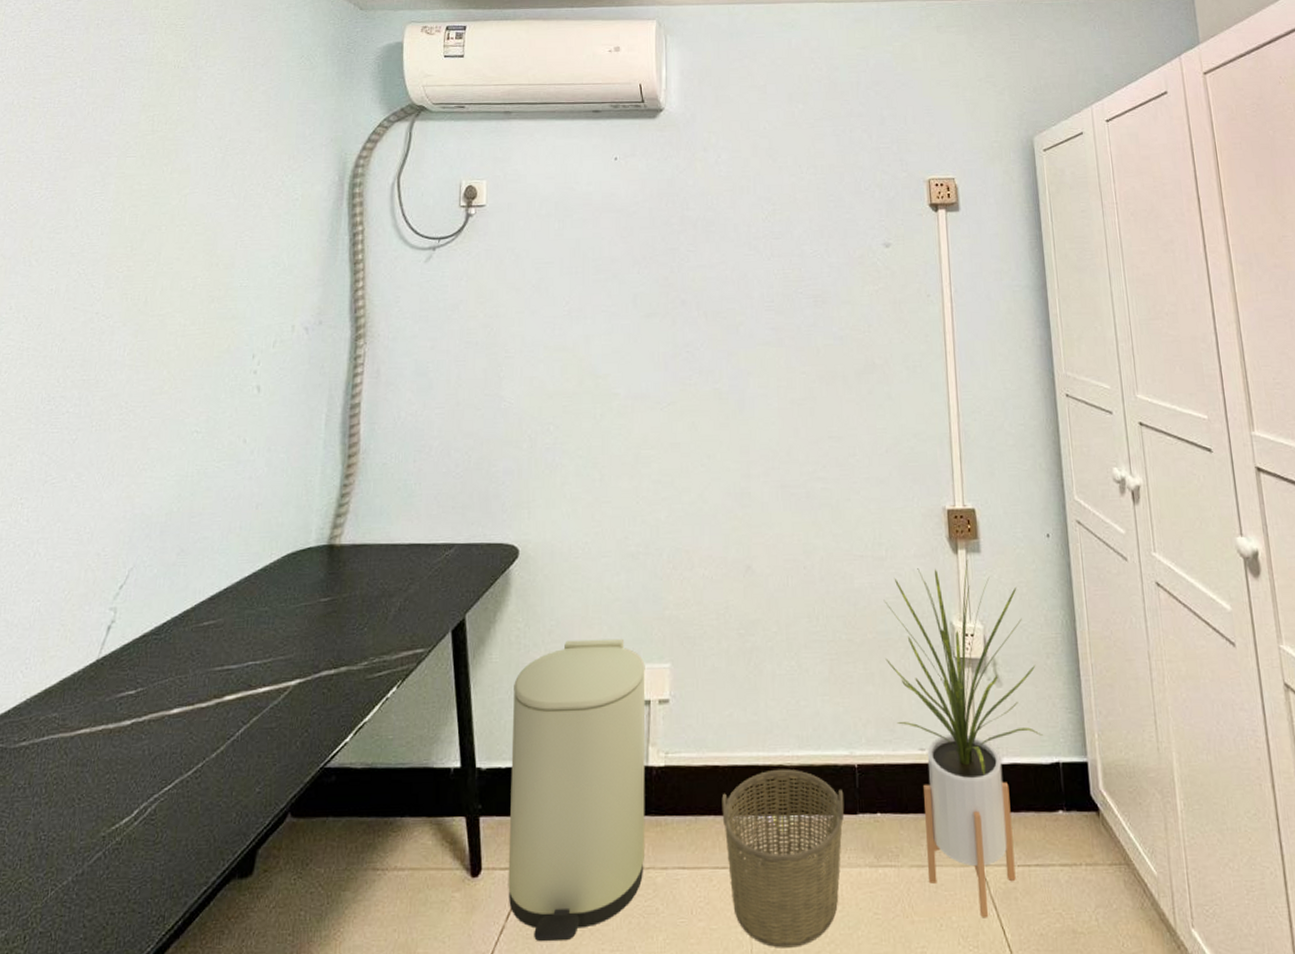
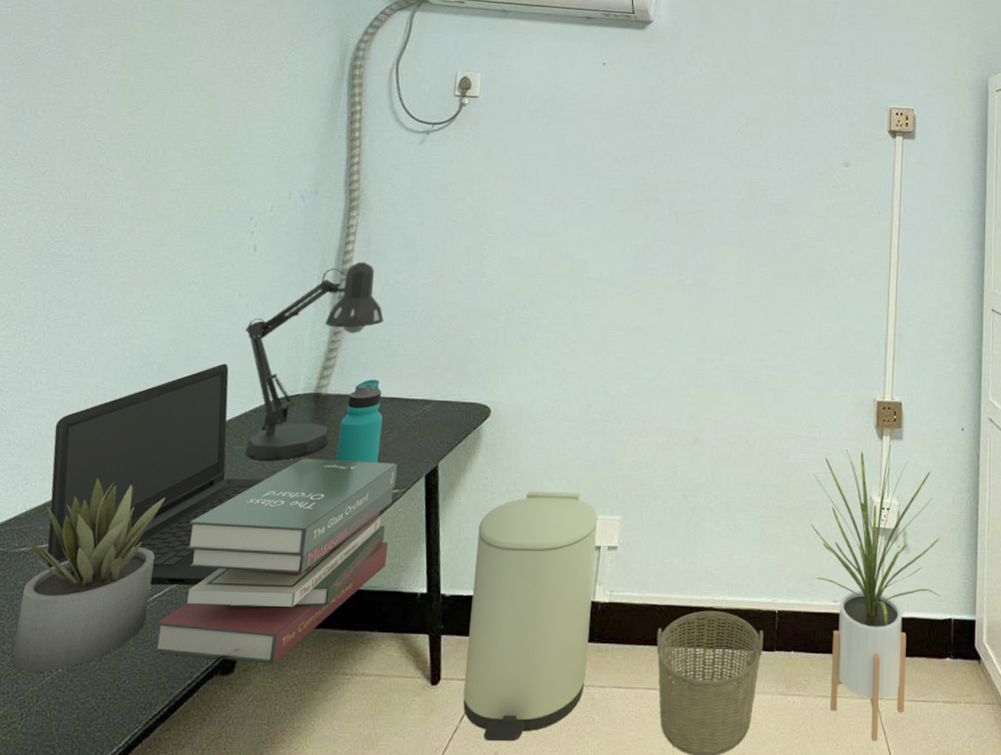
succulent plant: none [13,656,174,887] -> present [11,478,166,673]
laptop: none [49,518,279,777] -> present [47,363,265,586]
books: none [165,618,421,863] -> present [153,458,397,664]
desk lamp: none [251,394,398,625] -> present [245,262,384,461]
water bottle: none [354,524,402,621] -> present [336,379,383,464]

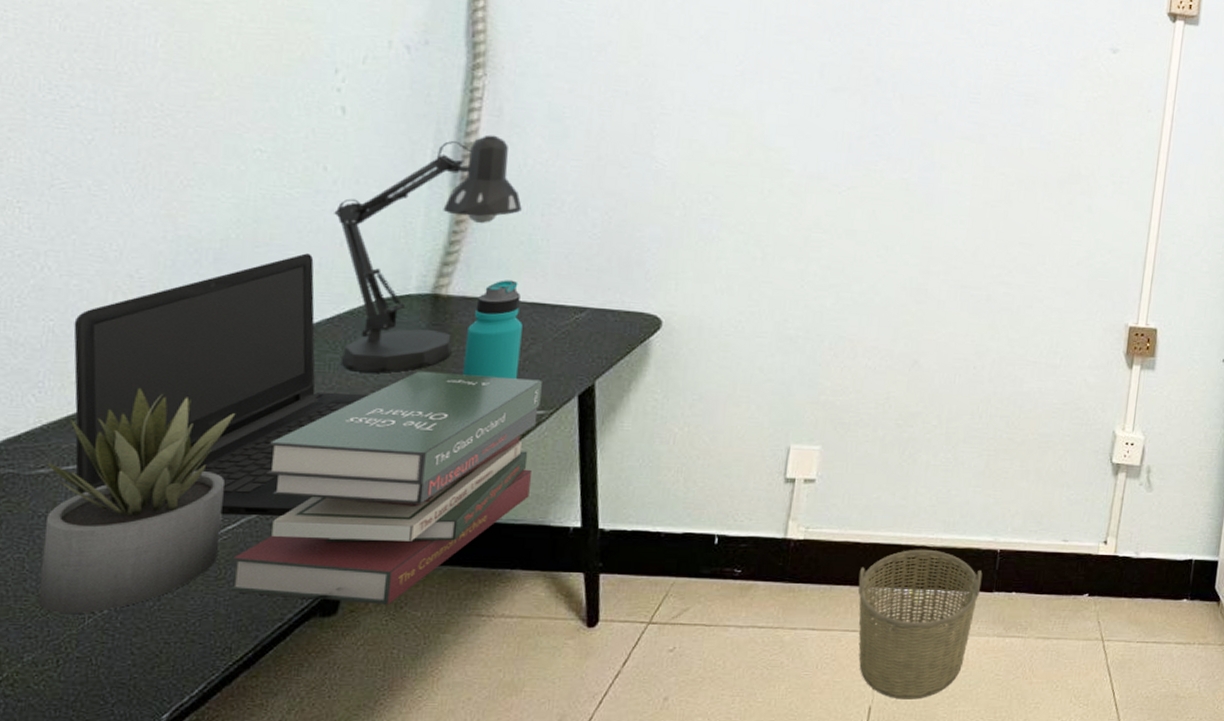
pedal bin: present [463,491,598,742] -> none [626,415,794,686]
house plant: present [811,445,940,740] -> none [1043,375,1188,681]

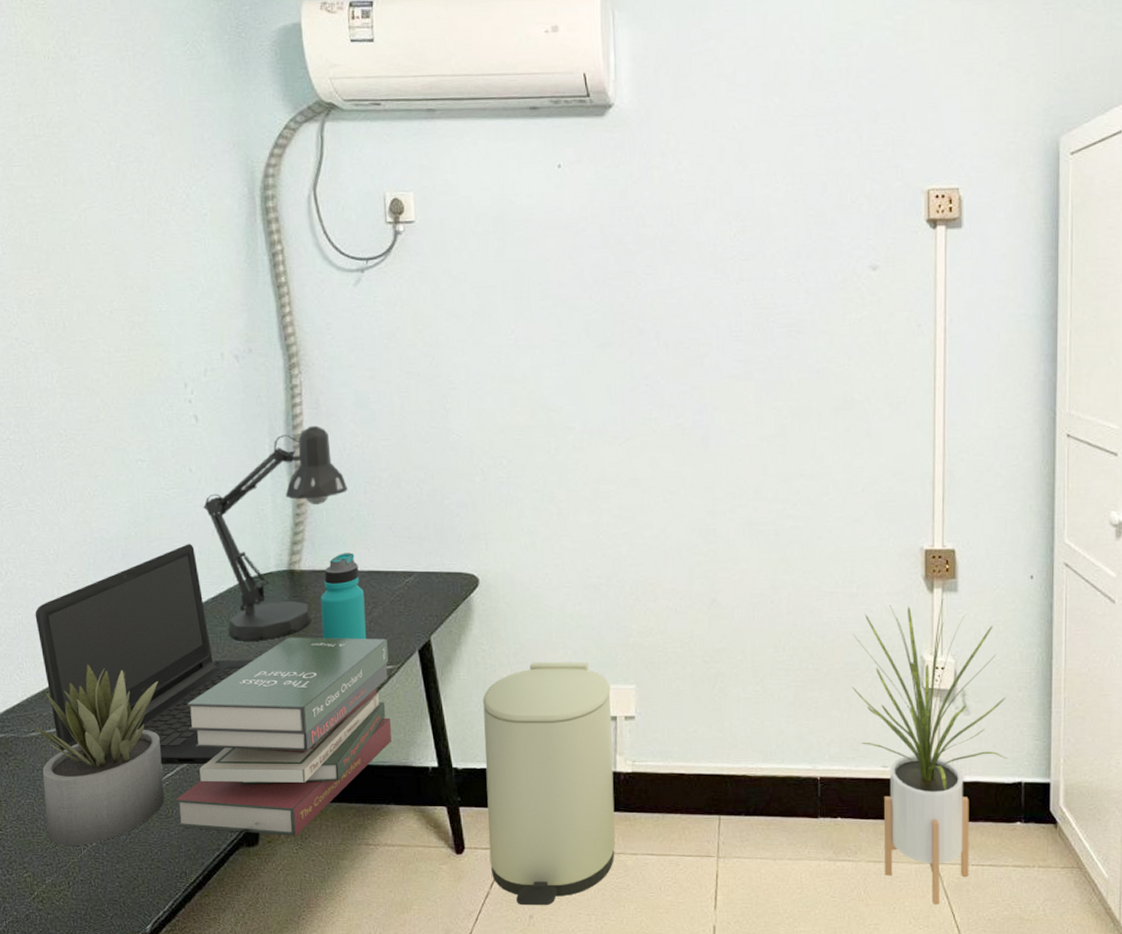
pedal bin: none [626,415,794,686] -> present [483,662,616,906]
basket: present [857,549,983,699] -> none [687,778,806,920]
house plant: none [1043,375,1188,681] -> present [852,598,1007,904]

